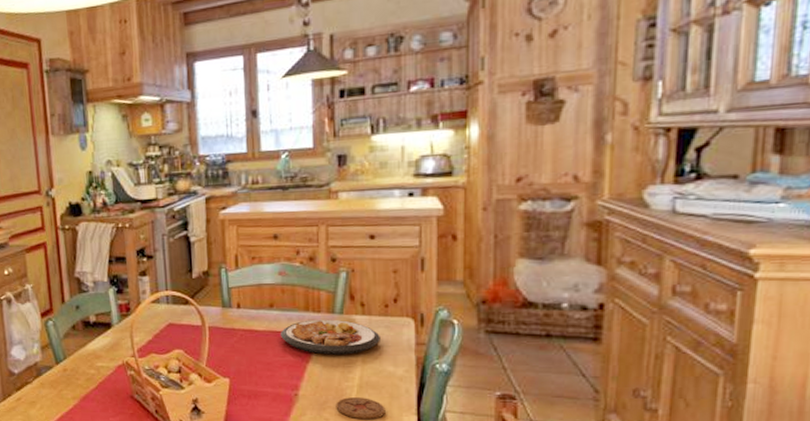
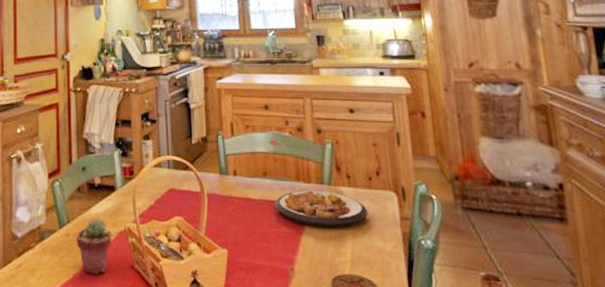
potted succulent: none [74,354,111,404] -> present [76,219,112,274]

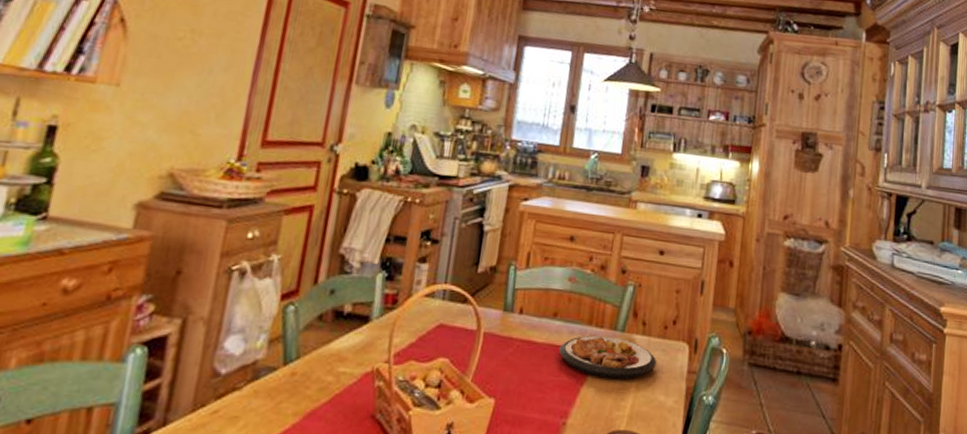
potted succulent: present [76,219,112,274] -> none [303,355,355,425]

